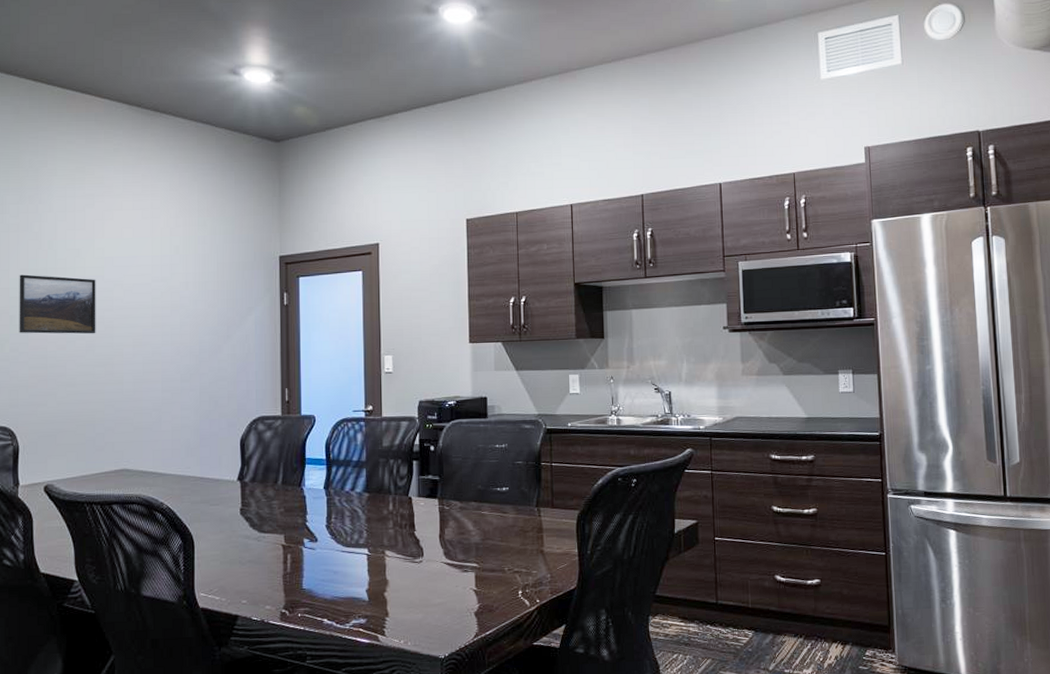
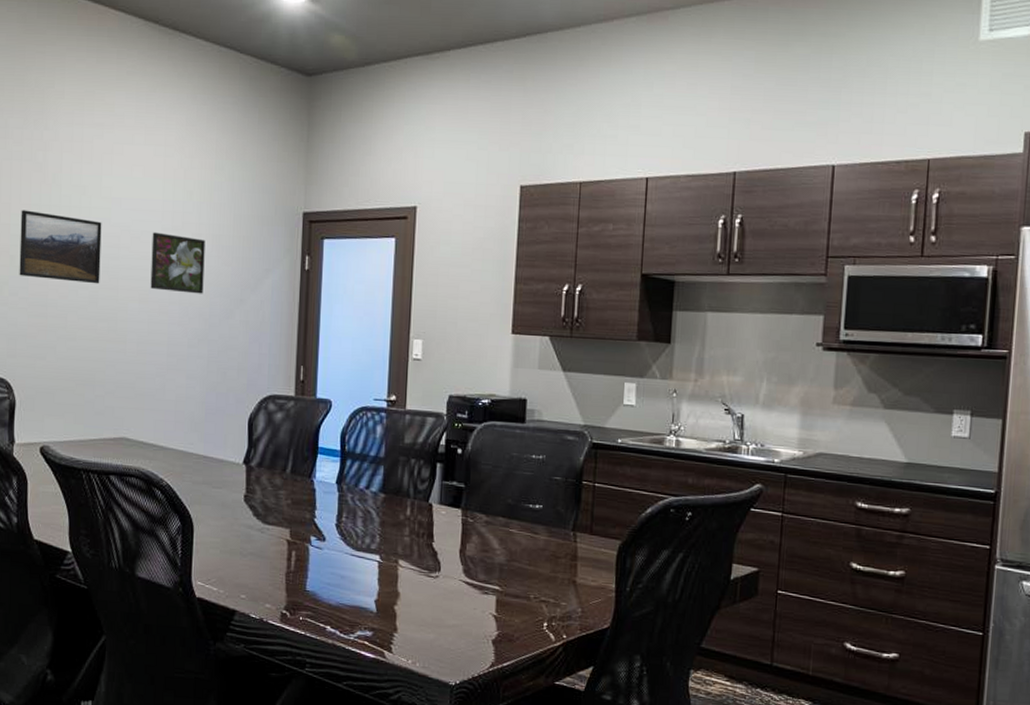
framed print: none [143,284,193,335] -> present [150,232,205,294]

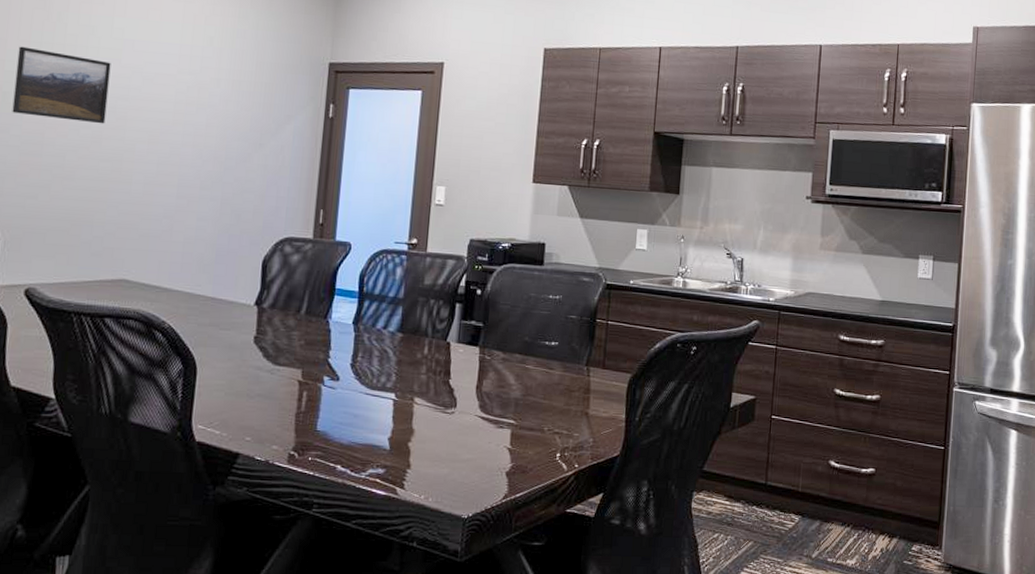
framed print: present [150,232,205,294] -> none [161,75,225,137]

